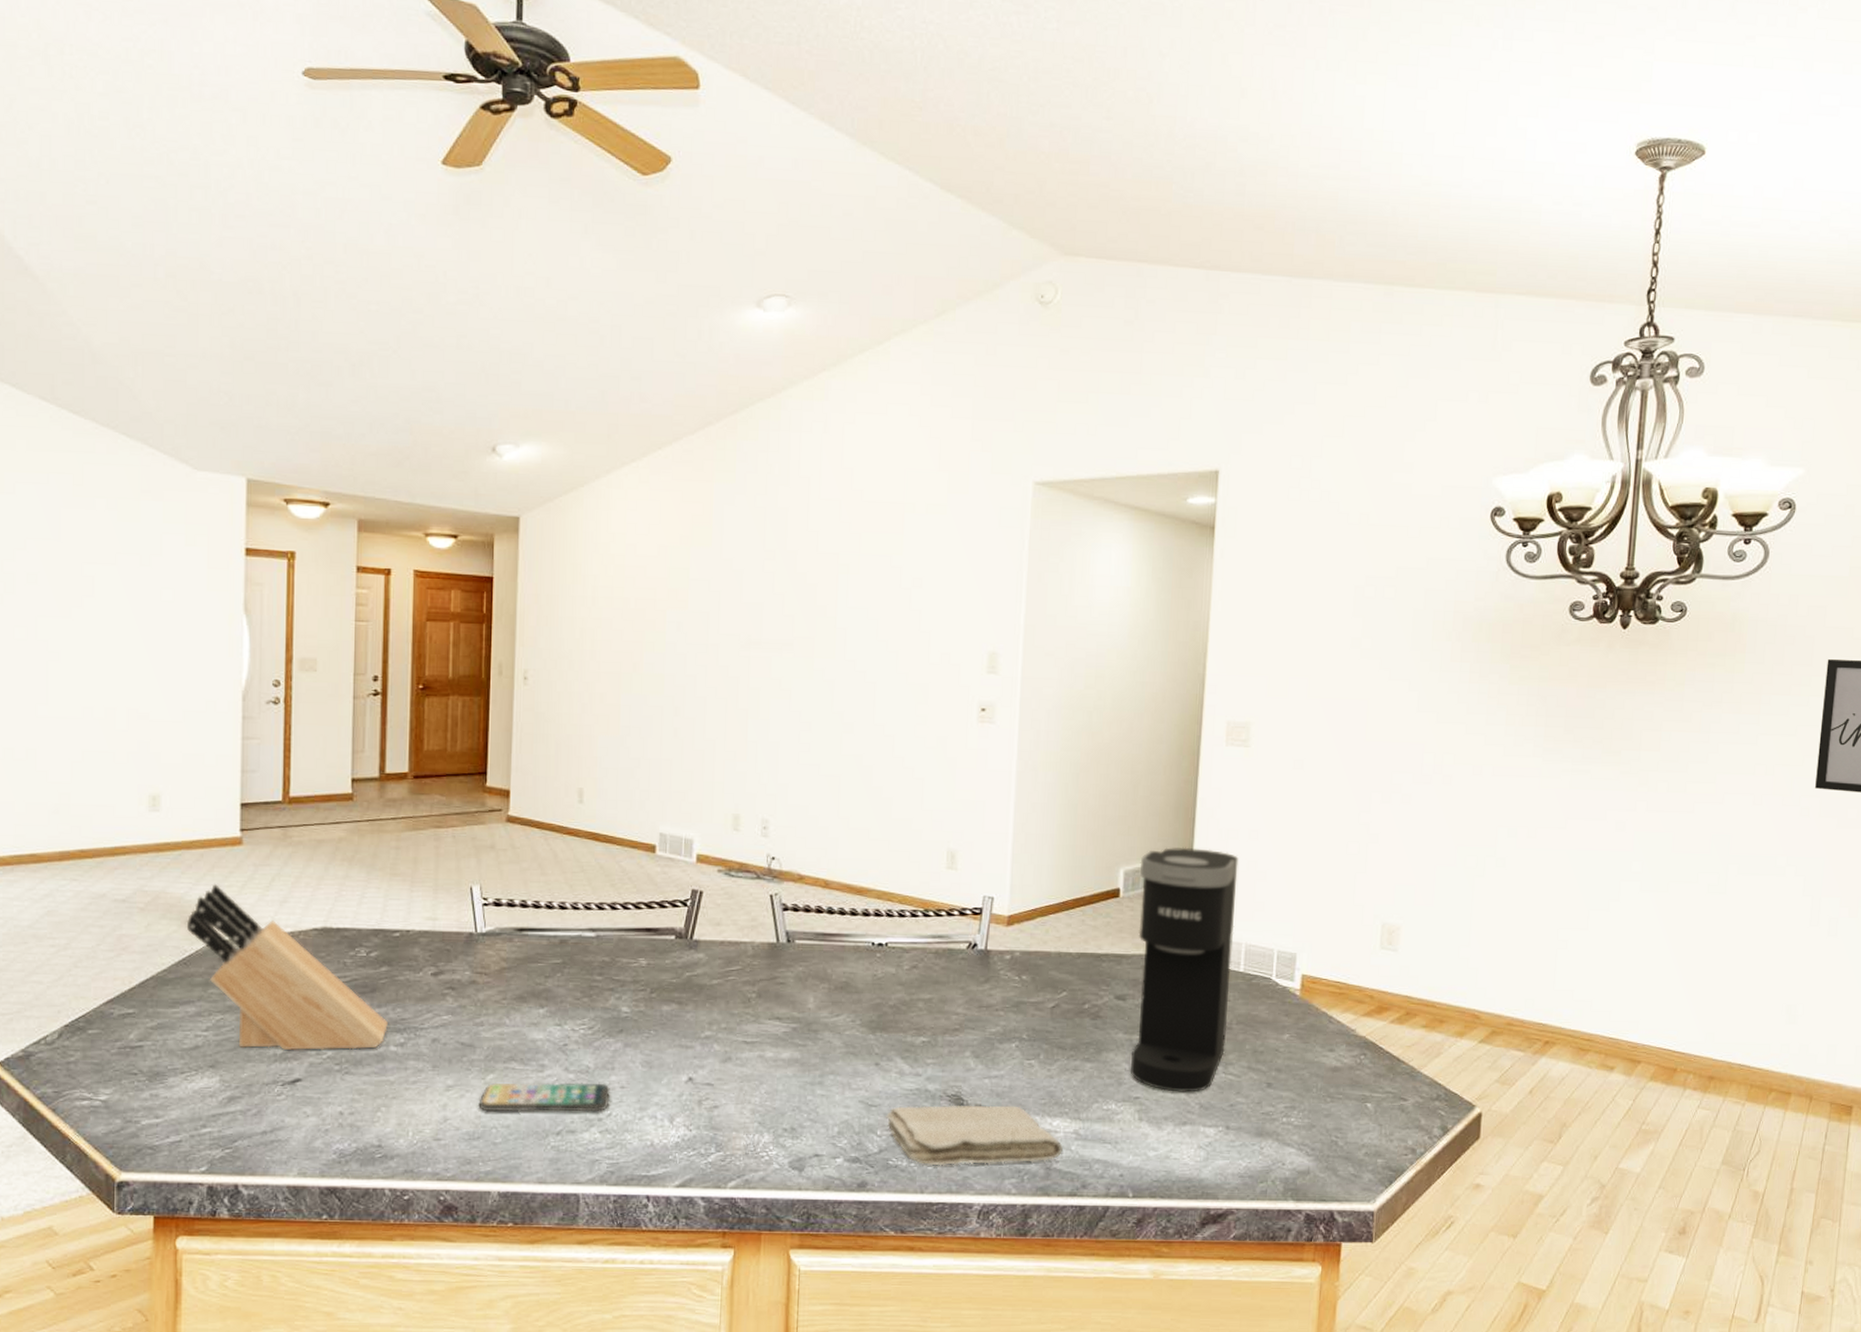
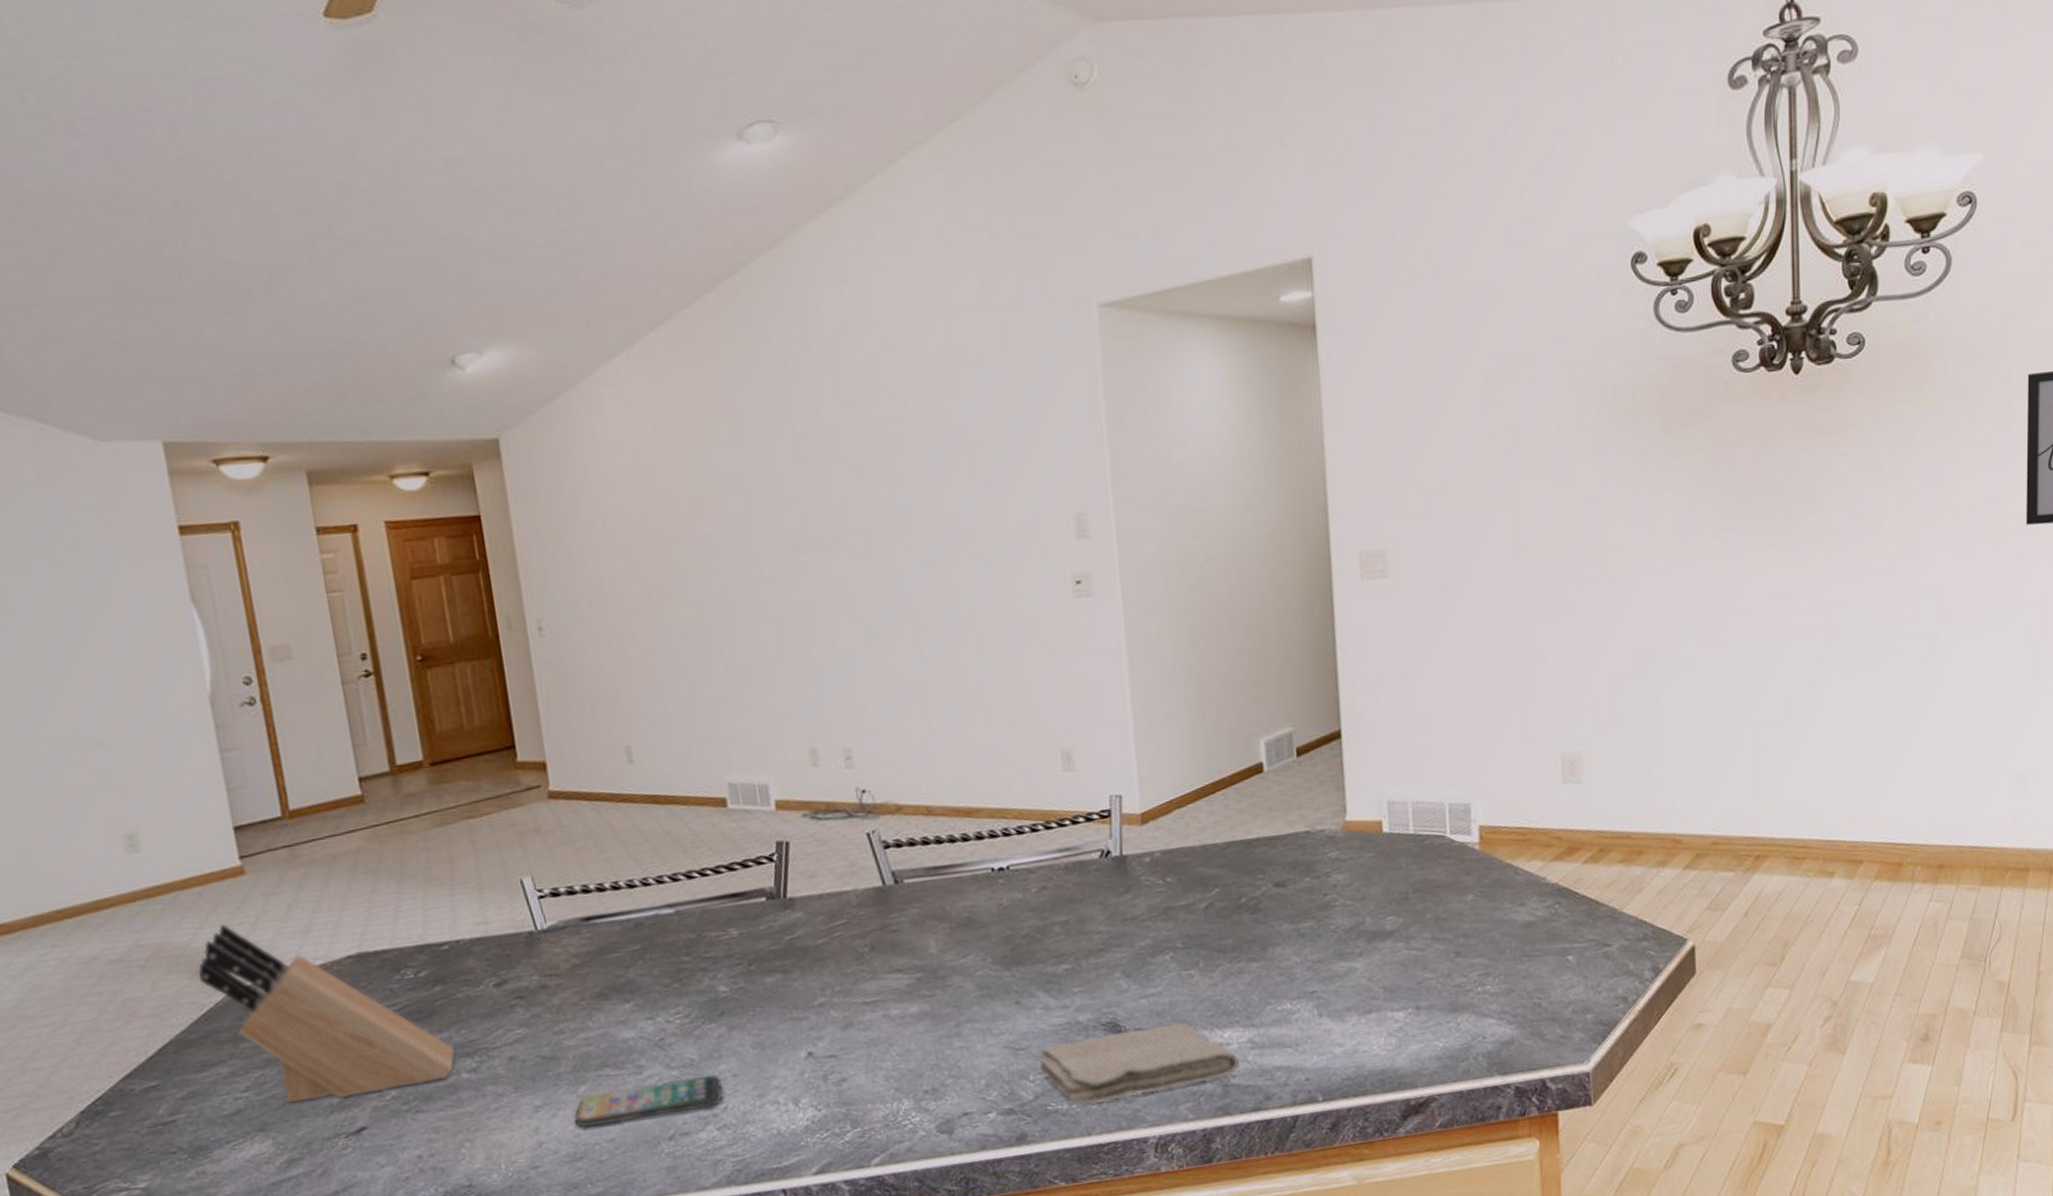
coffee maker: present [1130,847,1239,1093] -> none [1281,701,1404,980]

